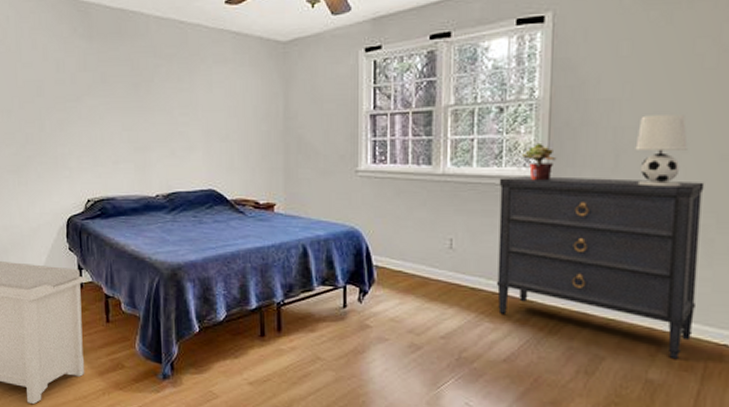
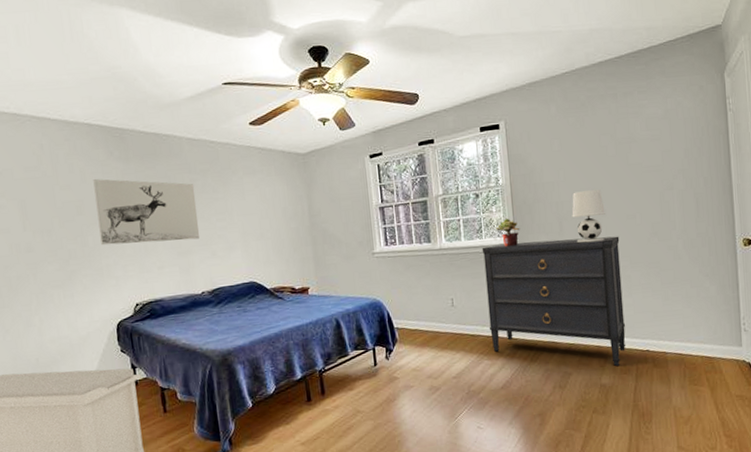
wall art: none [55,58,160,134] -> present [93,179,200,246]

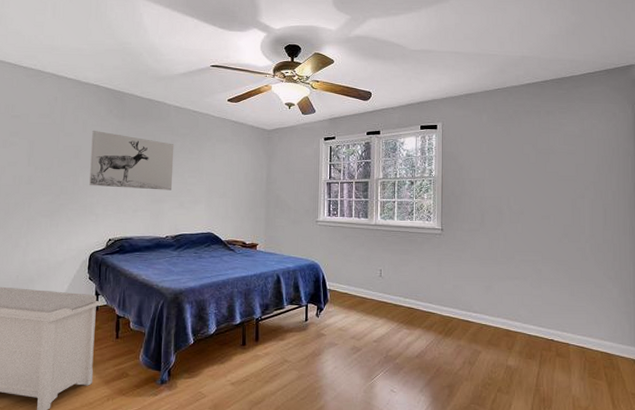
dresser: present [482,236,626,367] -> none [410,227,534,351]
potted plant: present [495,218,520,247] -> none [425,205,447,231]
table lamp: present [571,190,605,243] -> none [493,190,523,236]

